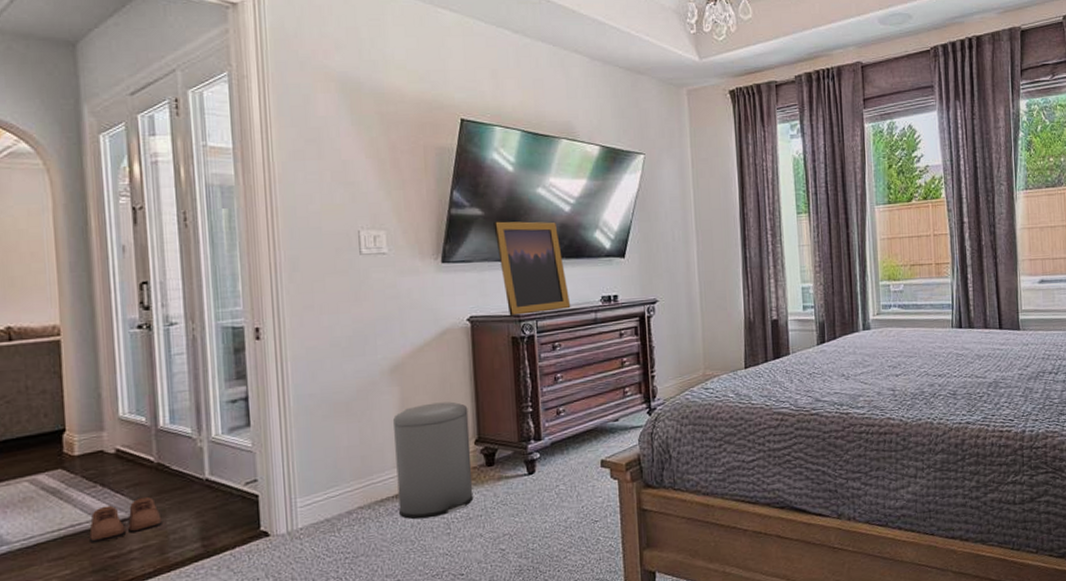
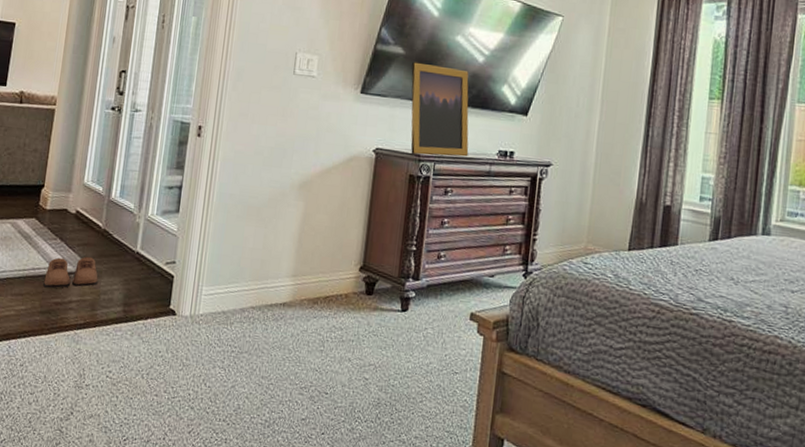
pedal bin: present [393,401,474,519] -> none [283,223,359,332]

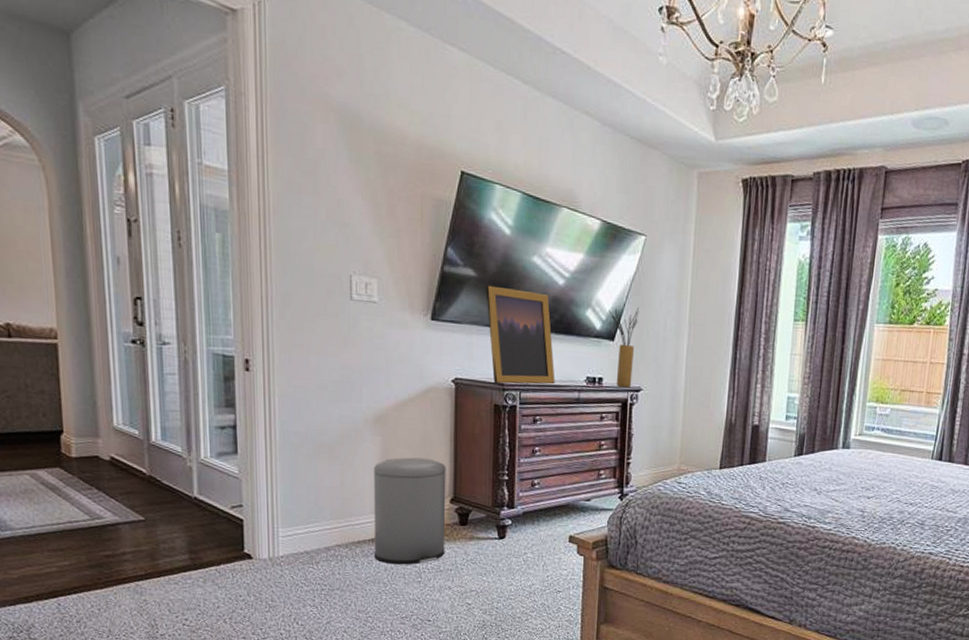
shoe: present [43,257,98,288] -> none [86,506,153,541]
pedal bin: none [283,223,359,332] -> present [374,457,446,565]
vase: none [524,84,554,163] -> present [609,307,640,388]

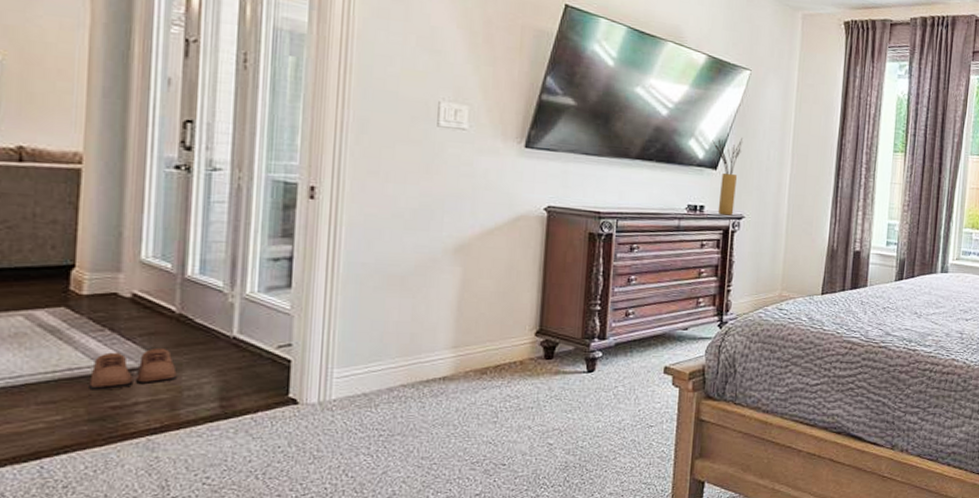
shoe: none [86,506,153,541] -> present [89,349,177,390]
pedal bin: present [374,457,446,565] -> none [445,288,533,404]
picture frame: present [486,285,555,385] -> none [585,114,655,213]

